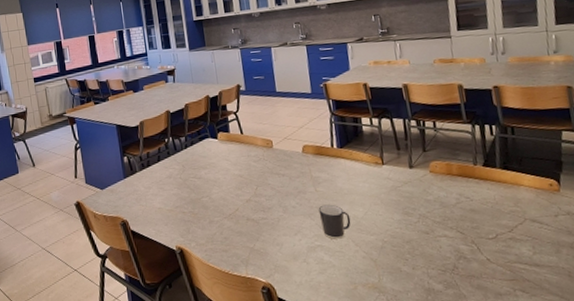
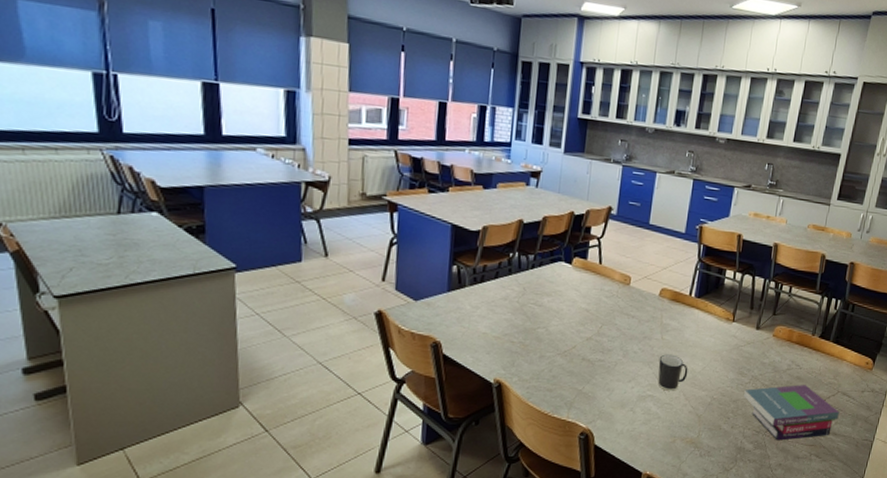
books: none [415,216,536,278] -> present [744,385,839,441]

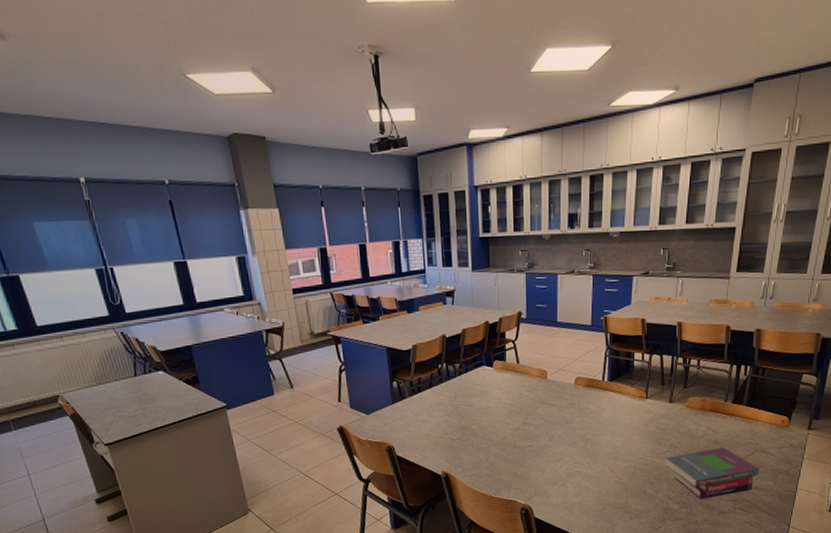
mug: present [657,354,688,391] -> none [582,434,610,466]

